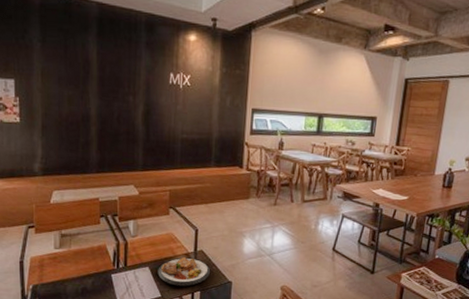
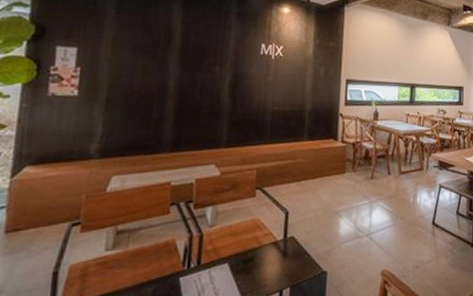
plate: present [158,257,211,287] -> none [239,246,303,284]

